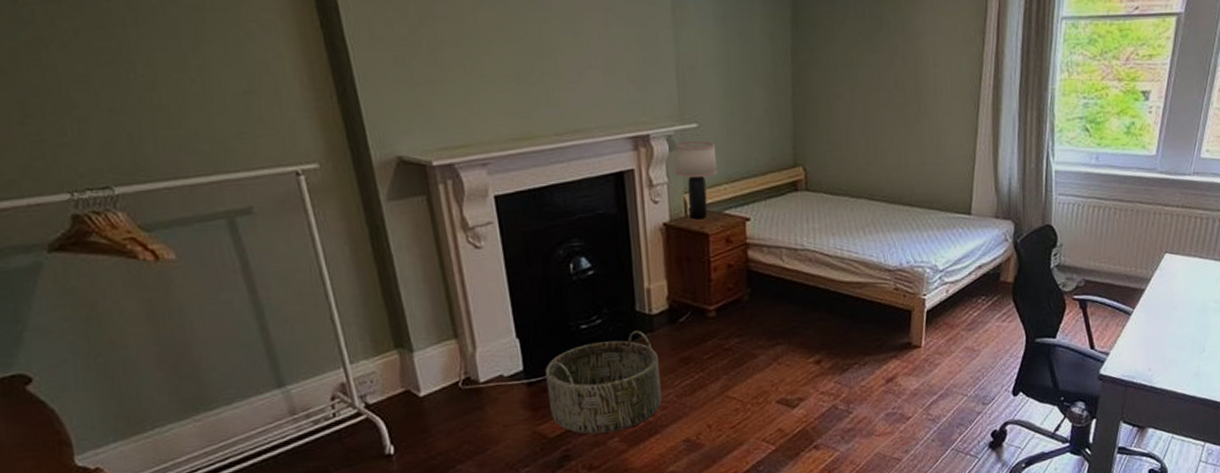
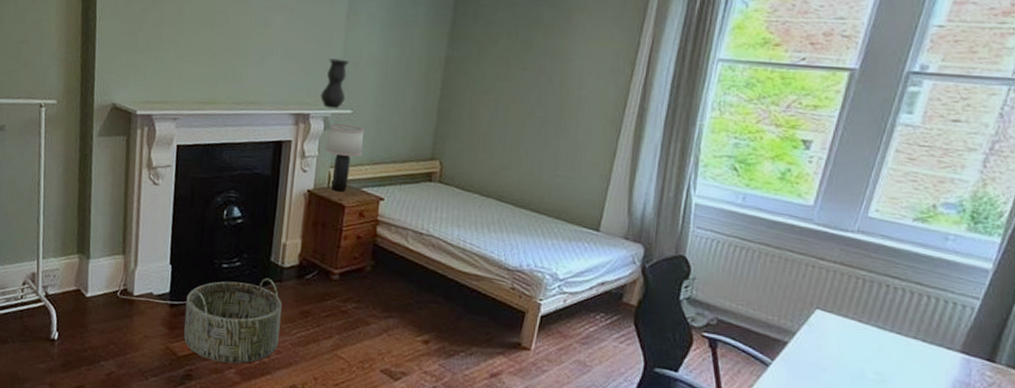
vase: none [658,64,688,125] -> present [320,58,349,109]

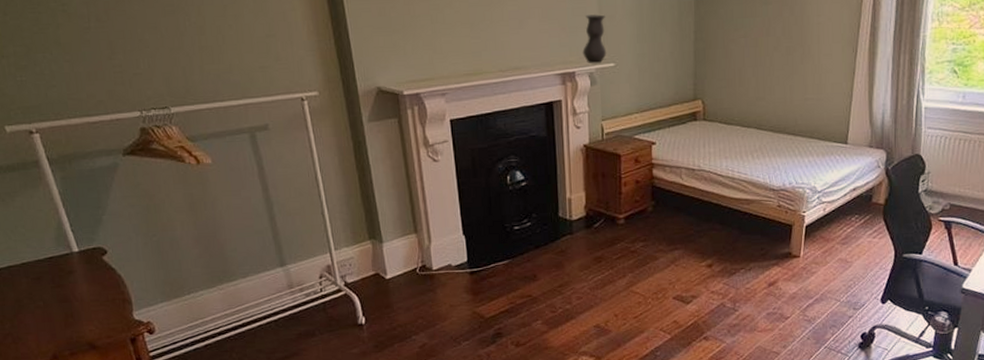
basket: present [183,278,282,364] -> none [484,232,578,317]
table lamp: present [325,123,365,192] -> none [595,77,630,143]

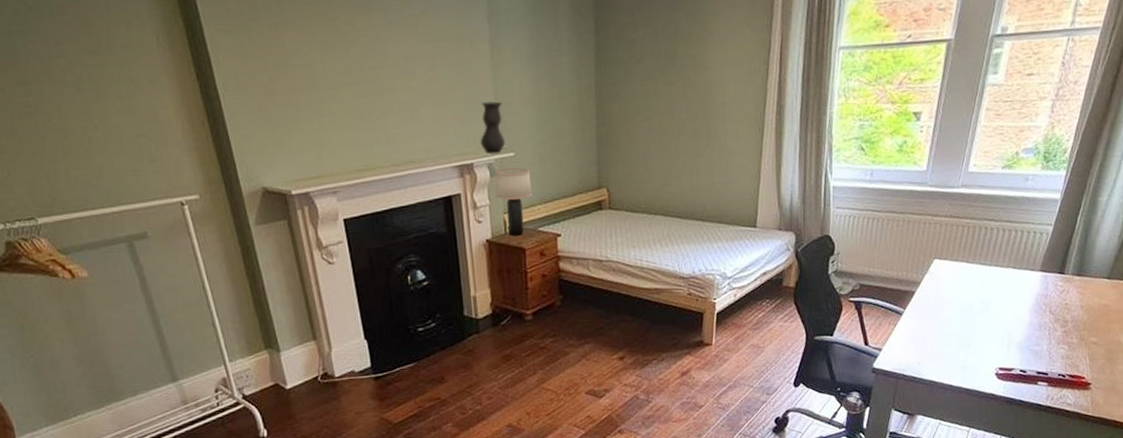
table lamp: none [595,77,630,143] -> present [495,167,533,236]

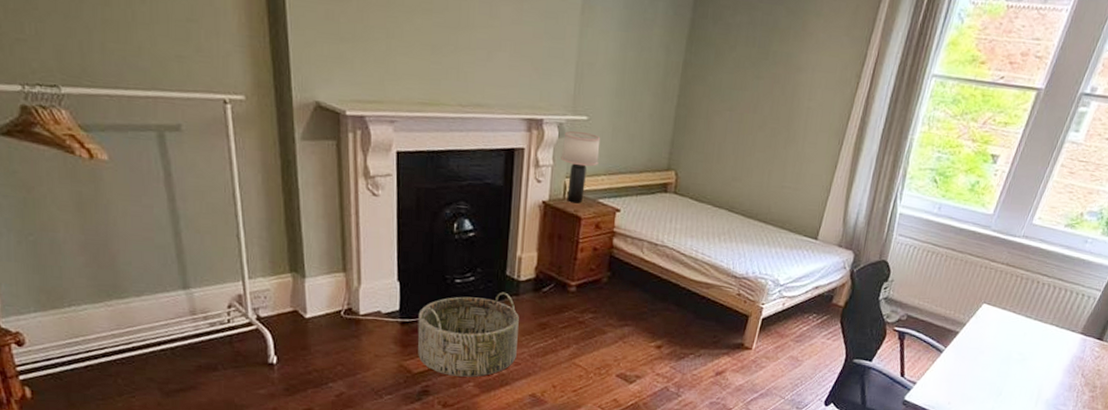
basket: none [389,332,488,420] -> present [417,292,519,377]
vase: present [480,101,506,155] -> none [554,58,584,115]

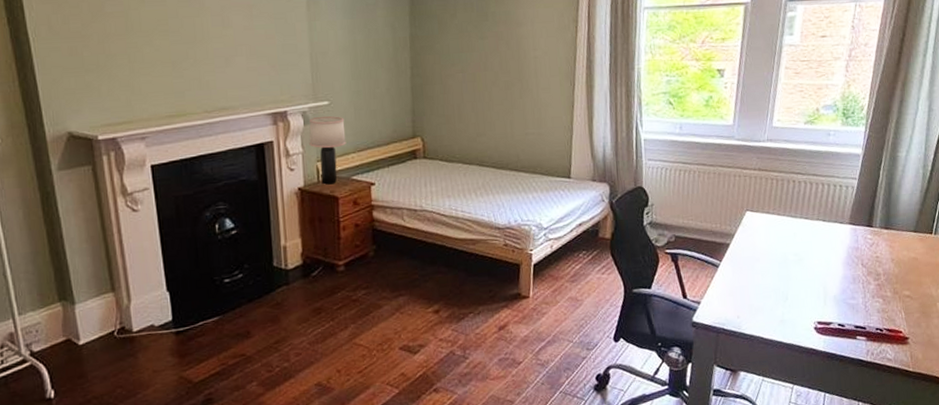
basket: present [417,292,519,377] -> none [191,283,296,379]

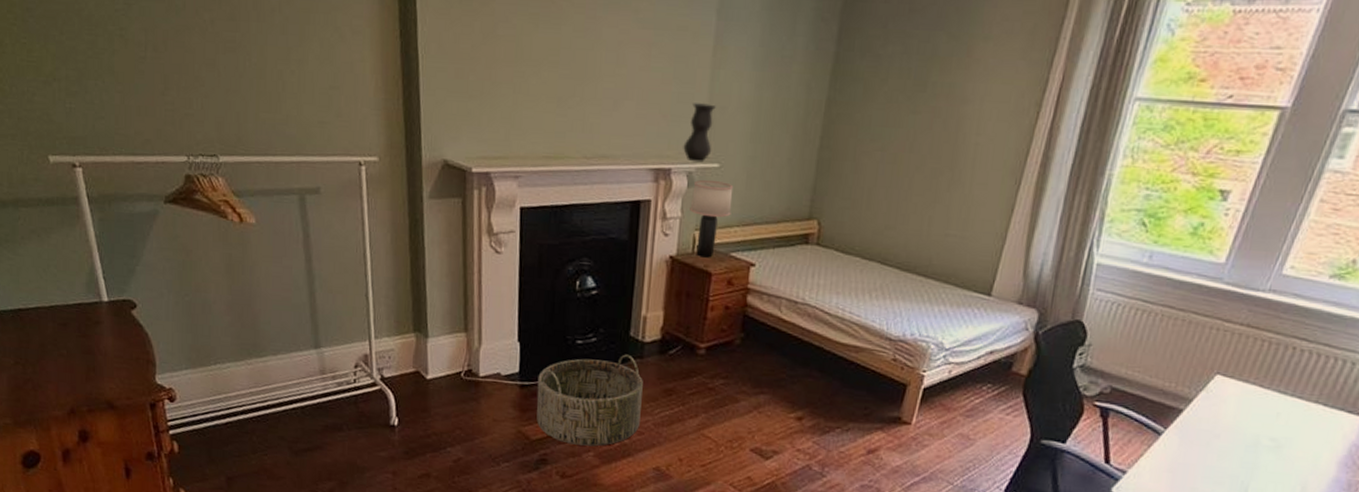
basket: none [191,283,296,379] -> present [536,354,643,447]
vase: none [294,51,320,103] -> present [683,103,716,163]

